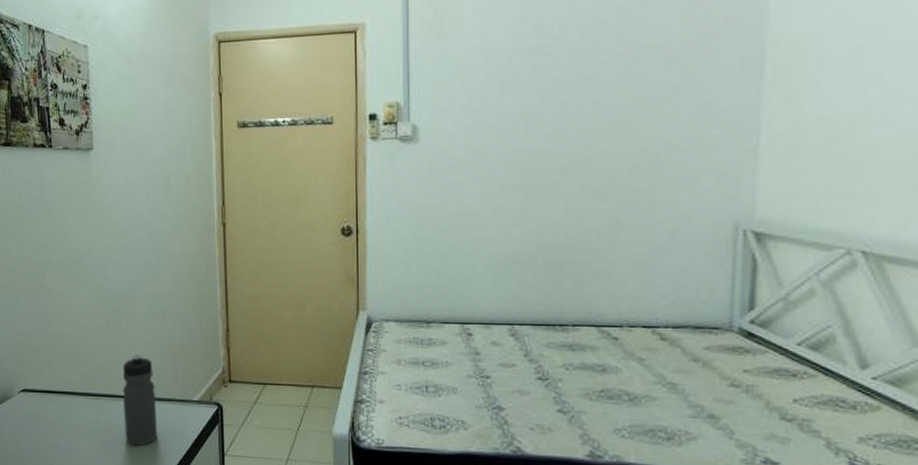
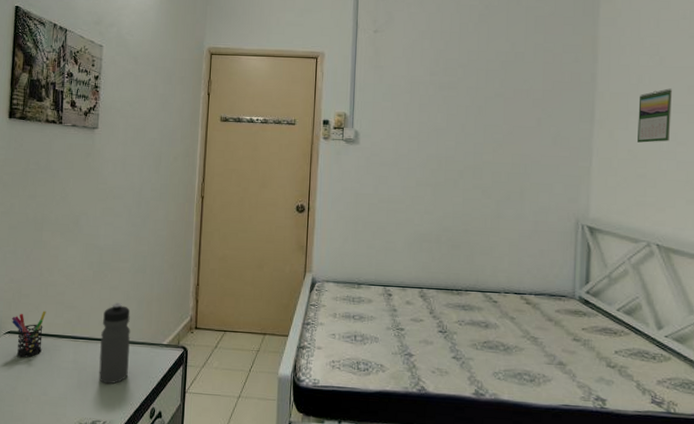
pen holder: none [25,366,60,418] -> present [12,311,46,358]
calendar: none [834,19,893,106] -> present [638,88,672,143]

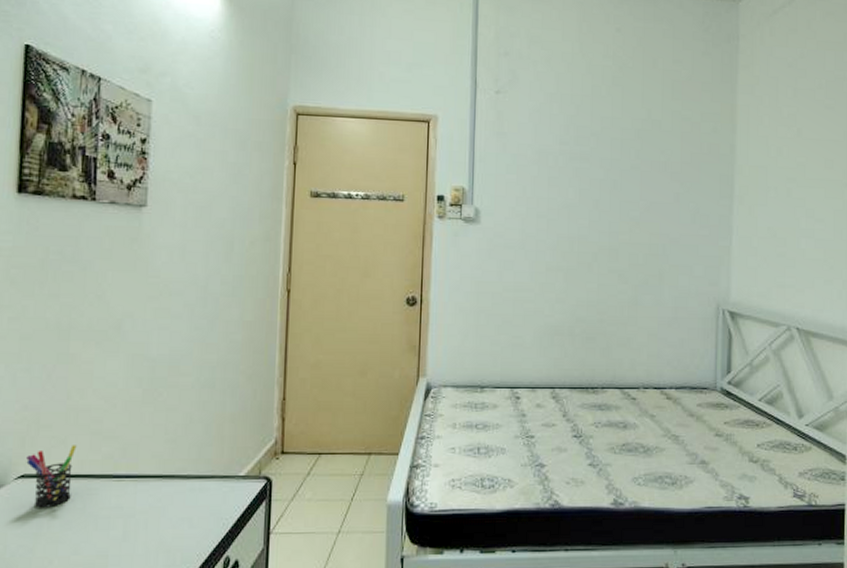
water bottle: present [98,303,130,384] -> none [152,428,195,533]
calendar: present [638,88,672,143] -> none [777,162,809,220]

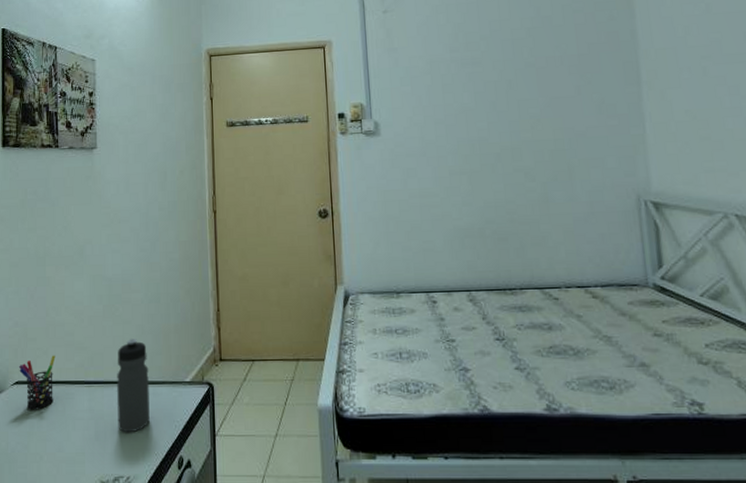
water bottle: none [152,428,195,533] -> present [117,339,150,433]

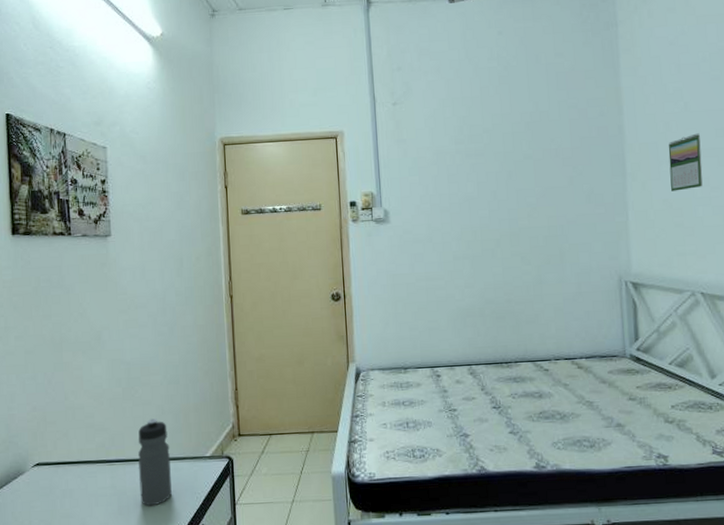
pen holder: present [19,355,56,410] -> none [39,437,76,490]
calendar: none [689,37,732,101] -> present [668,133,703,191]

